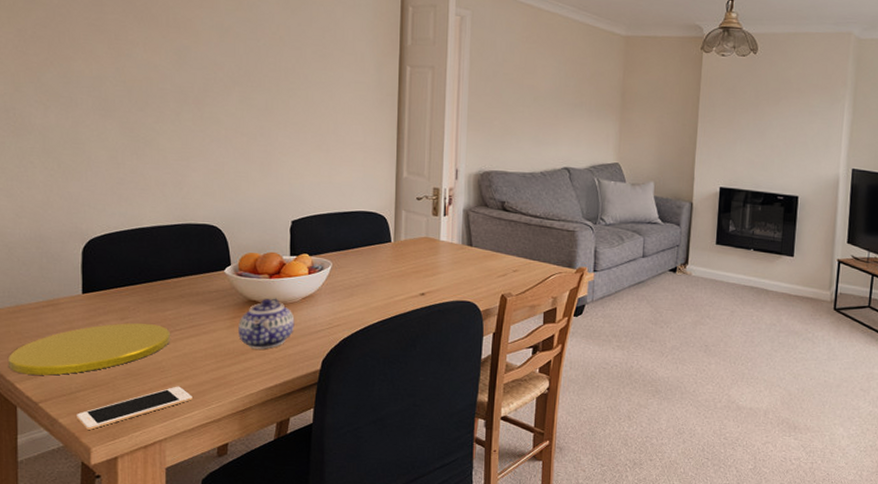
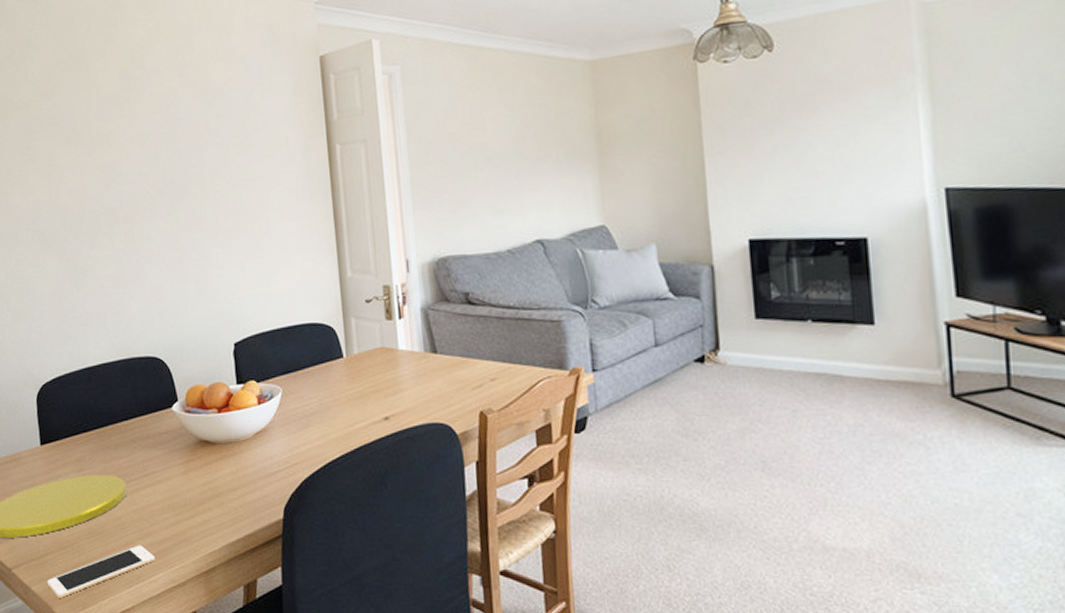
teapot: present [238,298,295,349] -> none [192,436,250,498]

